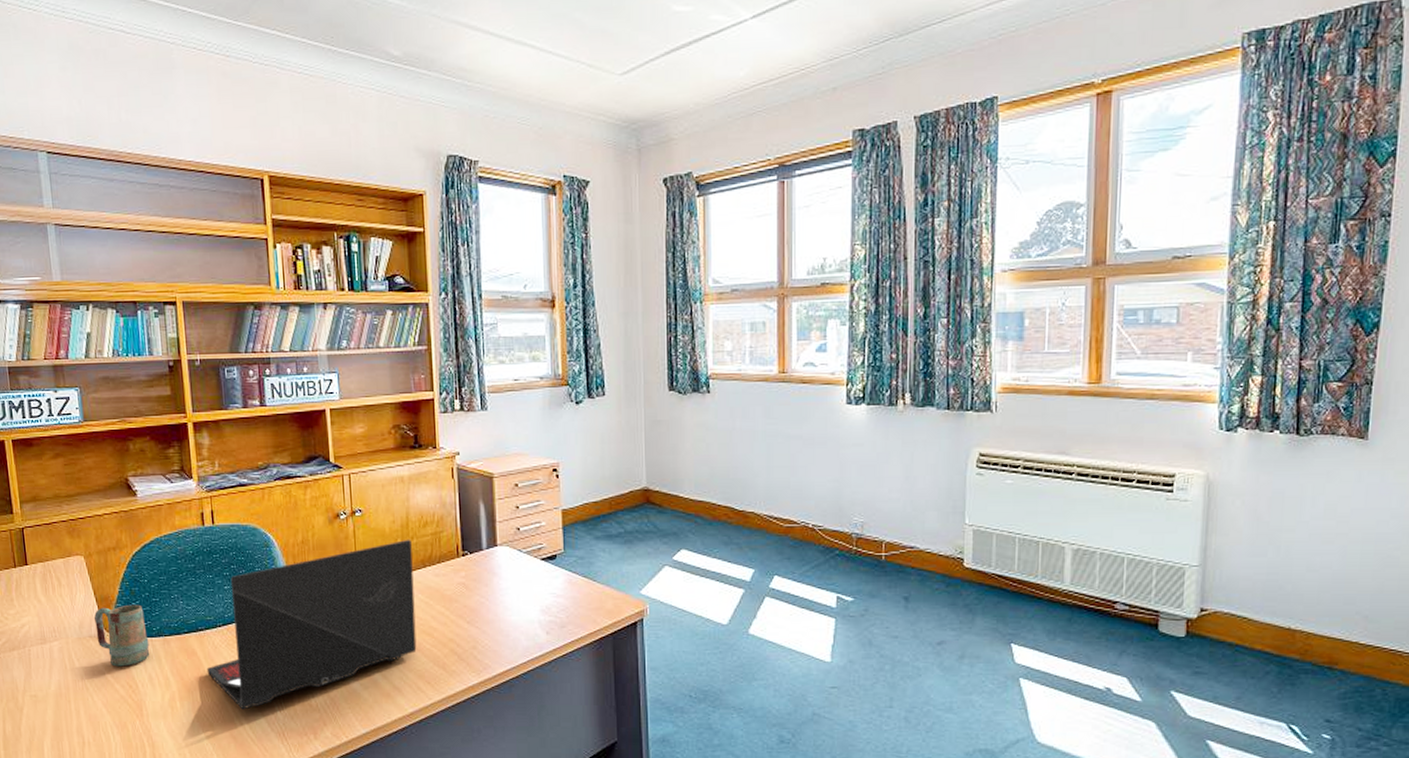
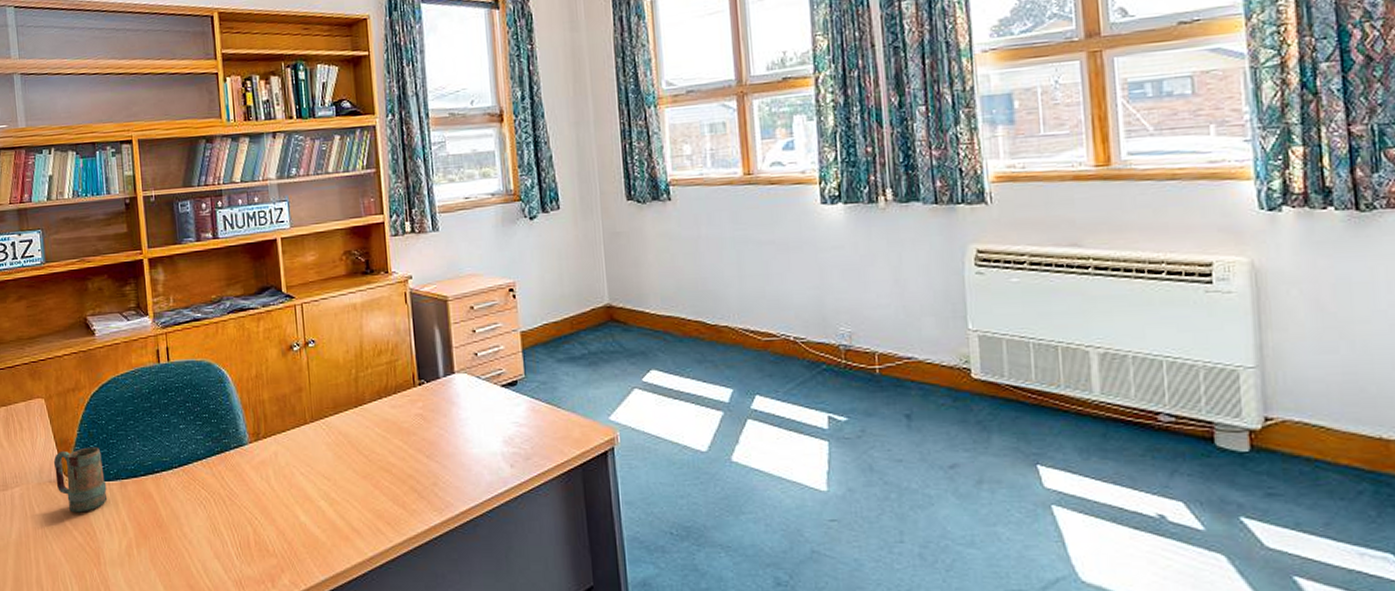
laptop: present [206,539,417,710] -> none [163,369,375,556]

